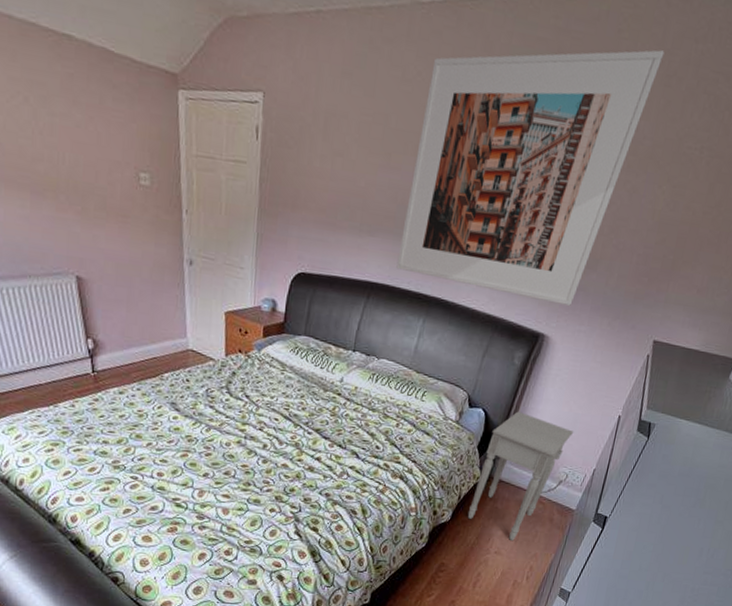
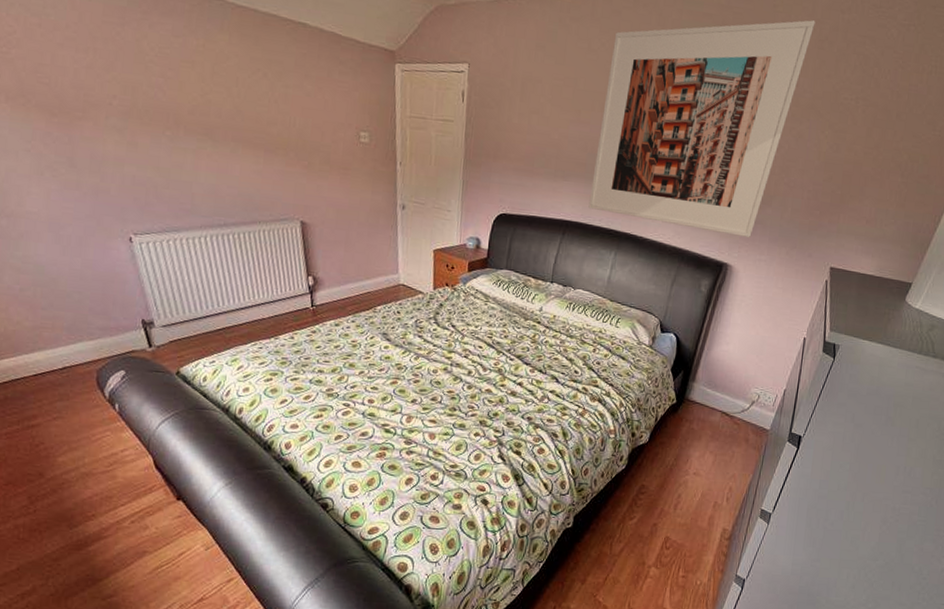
nightstand: present [467,411,574,540] -> none [665,335,762,461]

